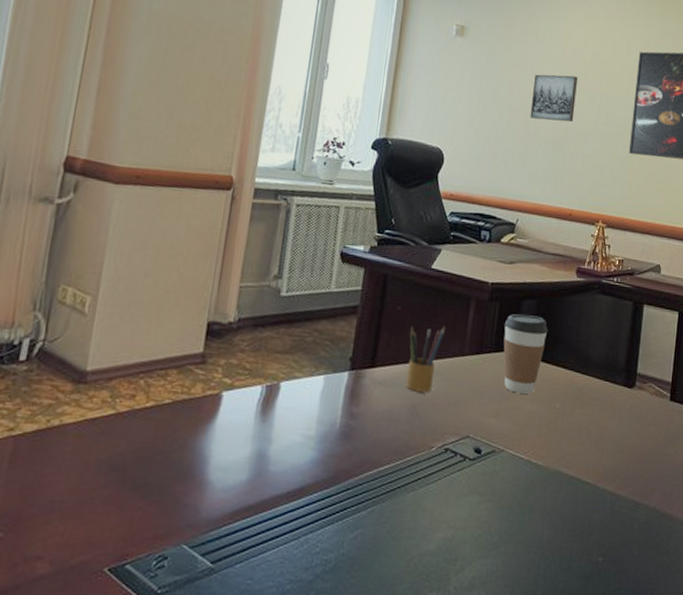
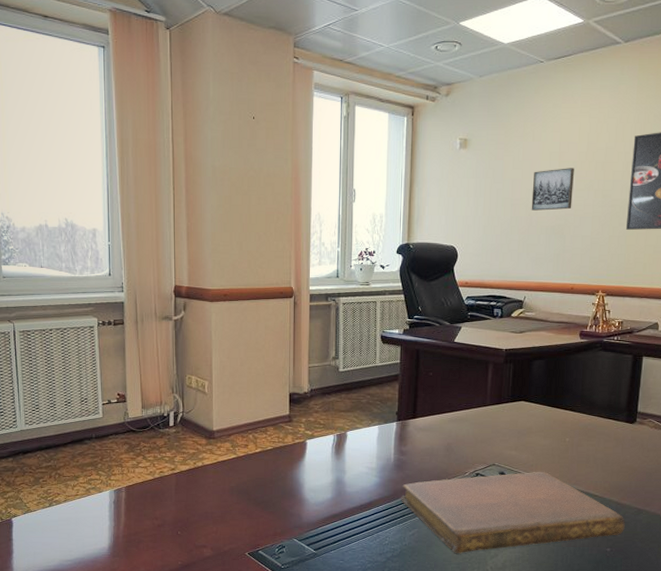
notebook: none [343,447,621,568] -> present [401,471,625,554]
pencil box: present [405,326,445,392] -> none [441,385,469,434]
coffee cup: present [503,314,548,394] -> none [518,372,557,432]

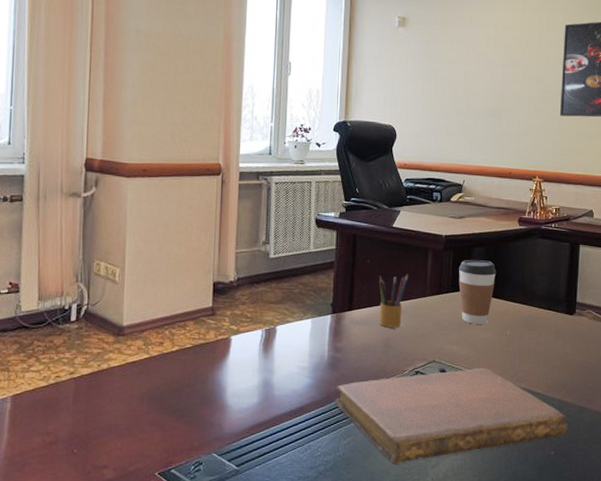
pencil box: none [441,385,469,434] -> present [379,273,408,328]
coffee cup: none [518,372,557,432] -> present [458,260,497,324]
wall art: present [531,168,574,211] -> none [469,52,510,94]

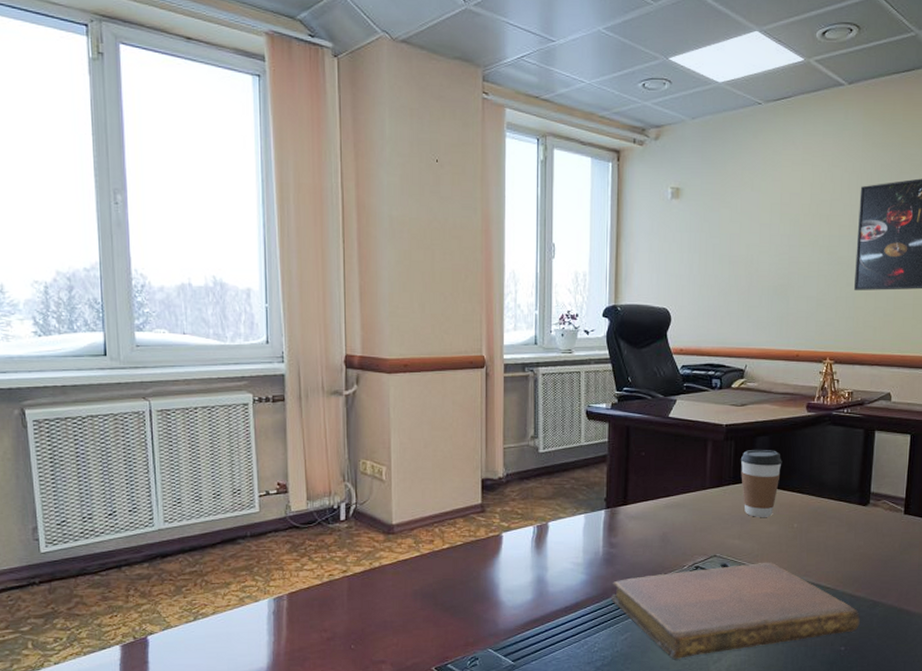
pencil box: present [379,273,408,328] -> none [655,465,686,522]

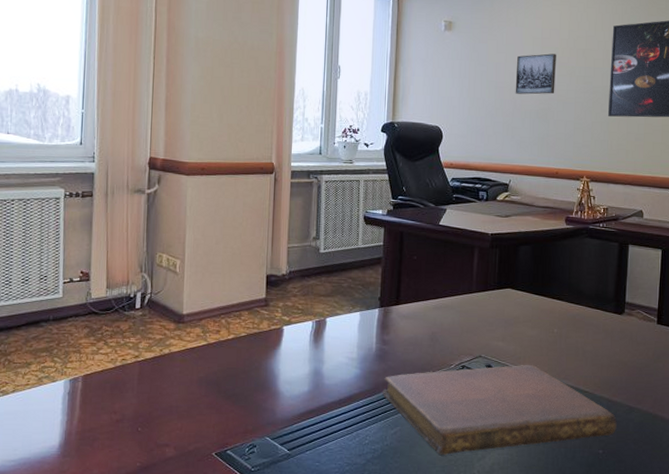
coffee cup: present [740,450,782,517] -> none [504,258,543,322]
wall art: none [751,221,797,269] -> present [515,53,556,95]

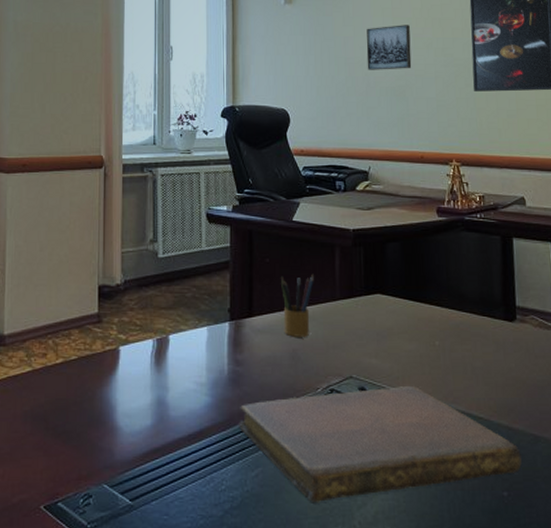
pencil box: none [425,270,454,323] -> present [281,273,314,337]

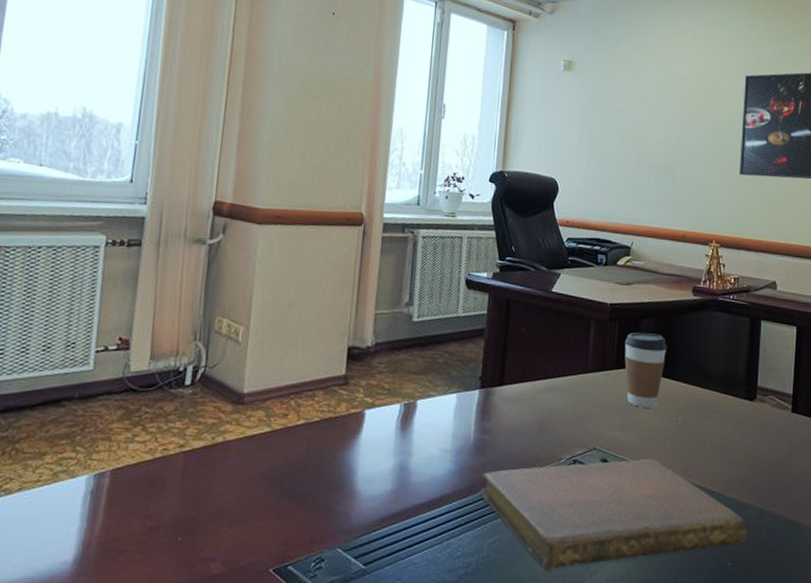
pencil box: present [281,273,314,337] -> none [533,345,568,408]
wall art: present [366,25,412,70] -> none [639,102,685,148]
coffee cup: none [371,257,416,333] -> present [624,332,667,408]

